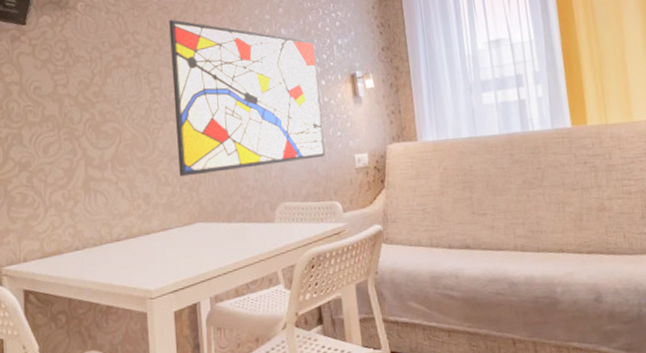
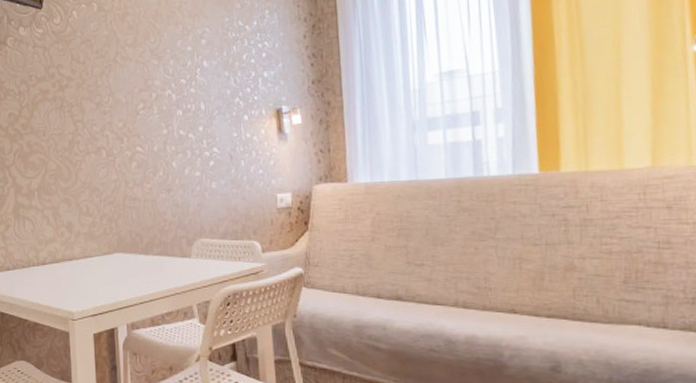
wall art: present [169,19,325,177] -> none [92,52,245,208]

